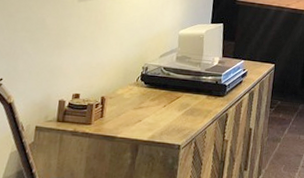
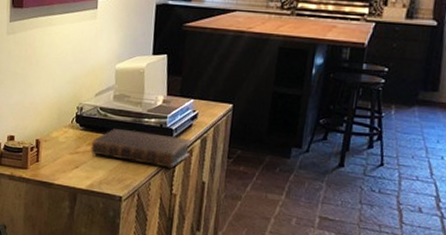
book: none [153,86,241,119] -> present [90,129,191,169]

